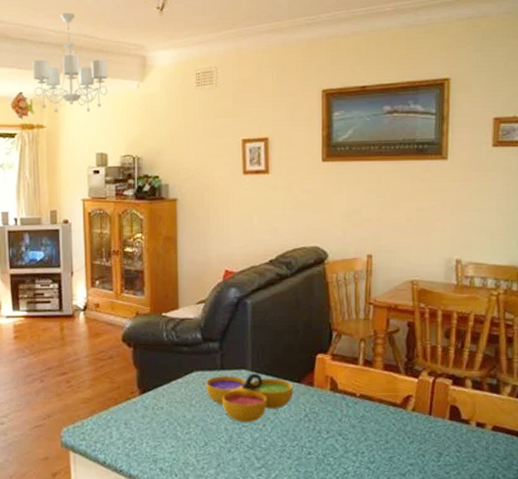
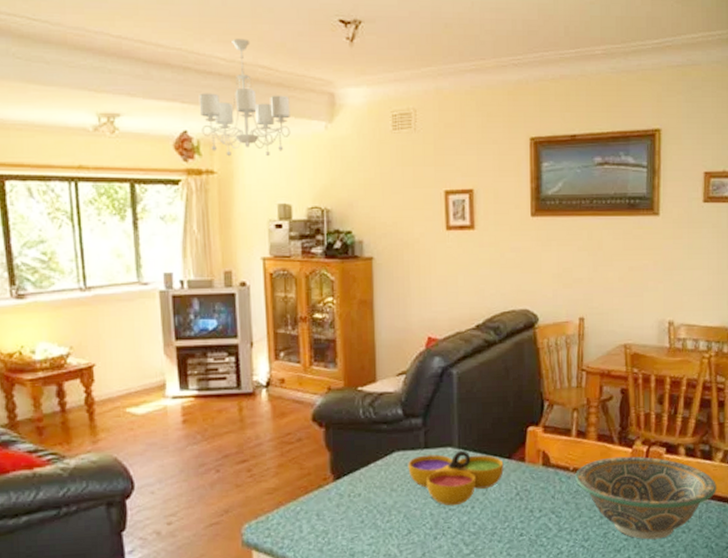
bowl: none [362,386,504,466] -> present [575,456,717,540]

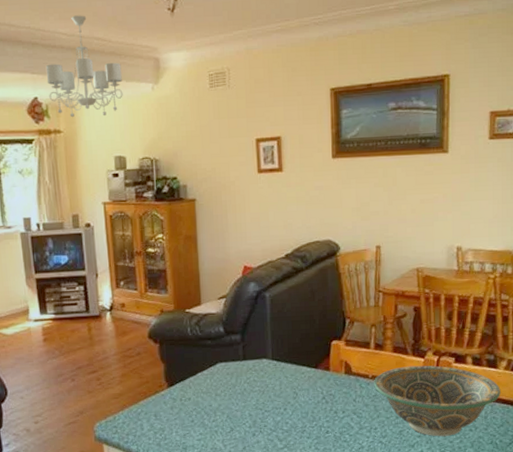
decorative bowl: present [408,450,504,506] -> none [229,361,311,408]

